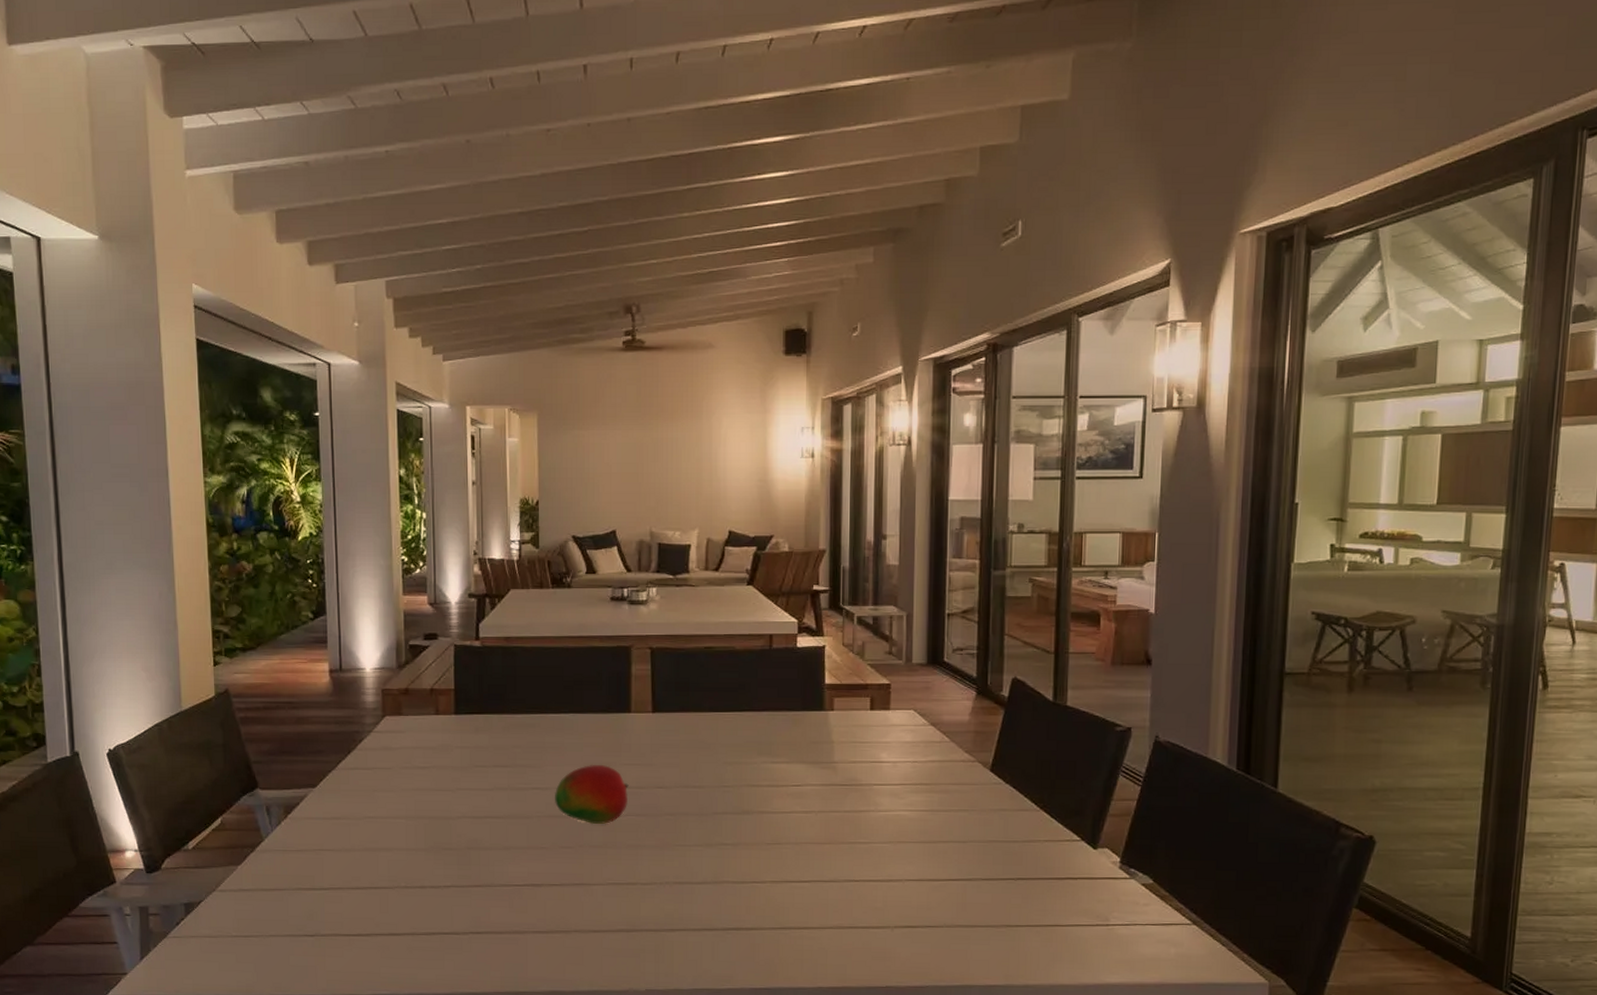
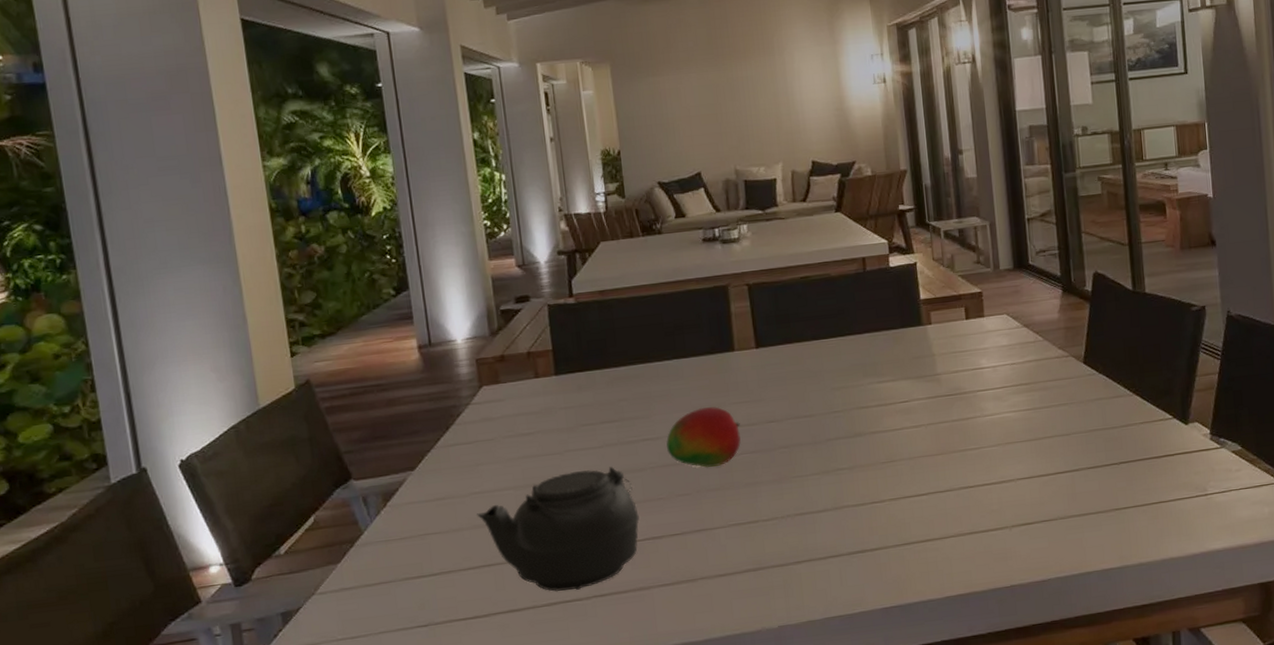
teapot: none [369,810,521,924] -> present [477,466,639,592]

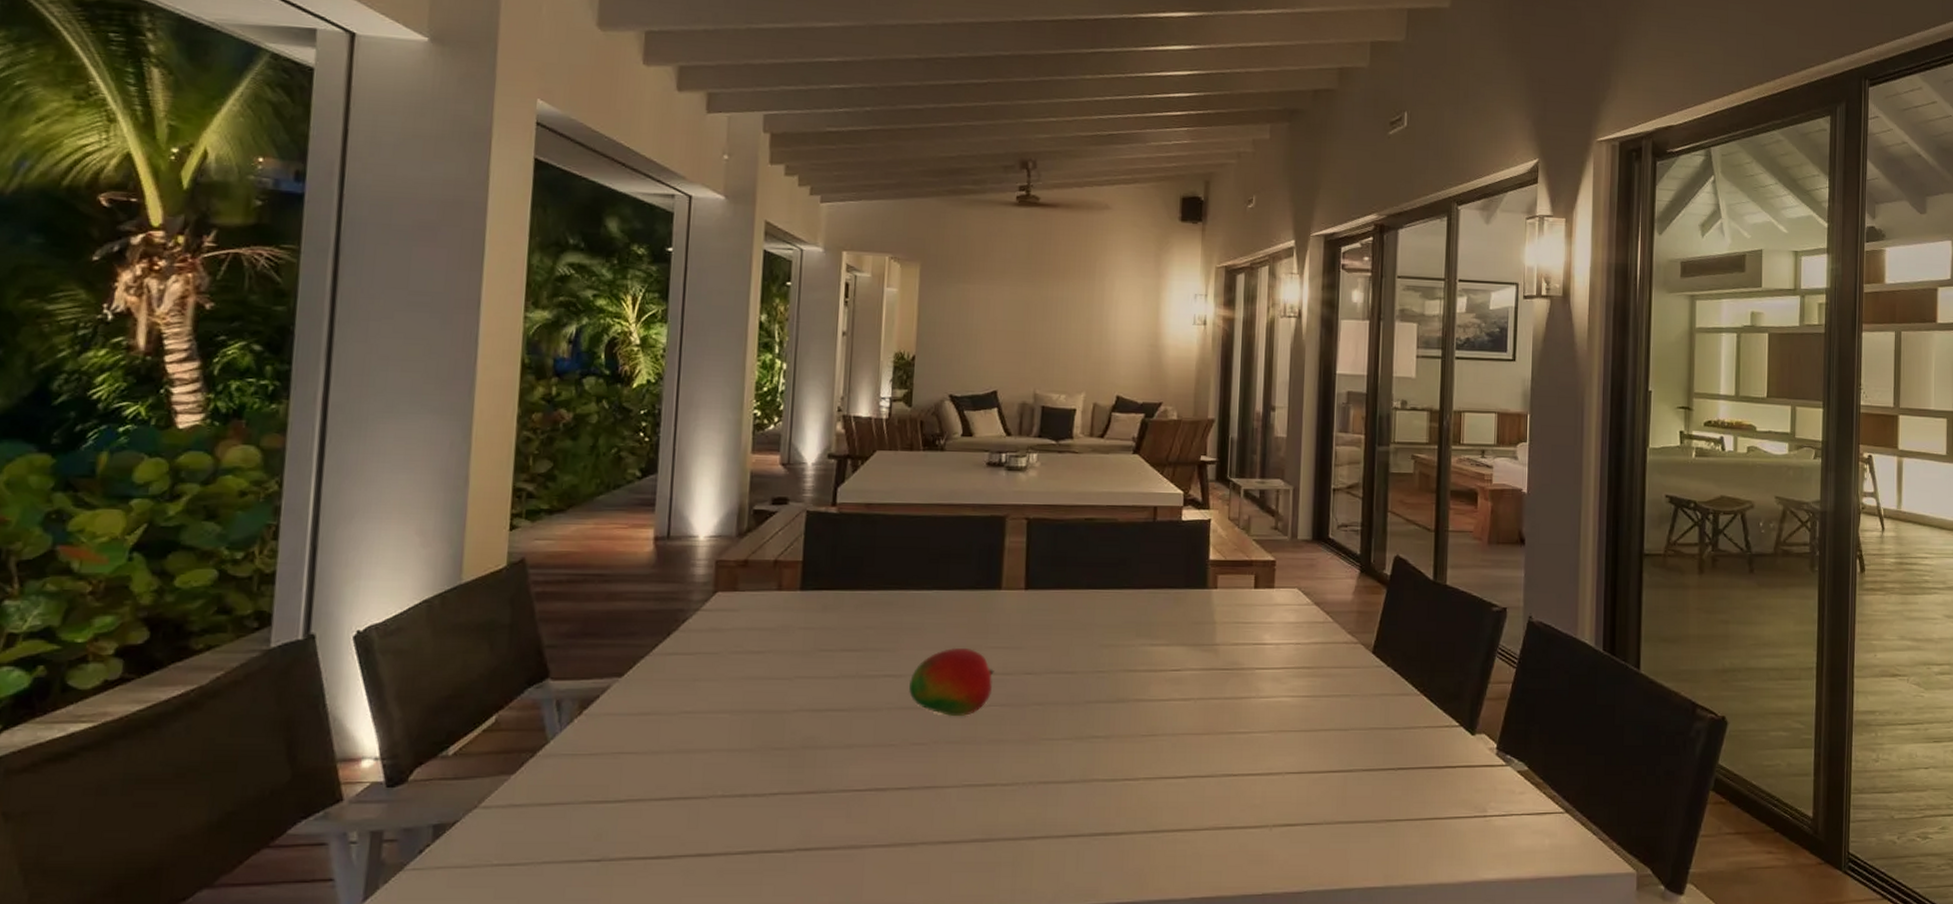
teapot: present [477,466,639,592] -> none [682,701,865,839]

